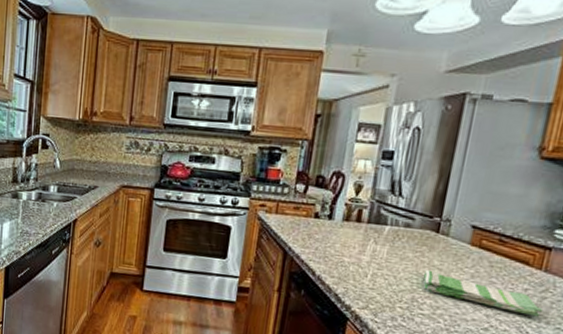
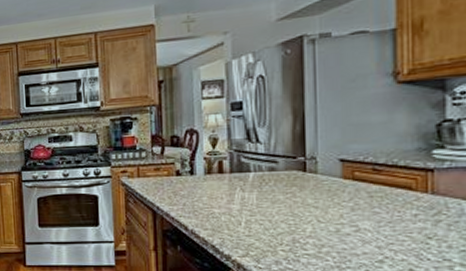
dish towel: present [423,269,544,317] -> none [300,209,441,242]

